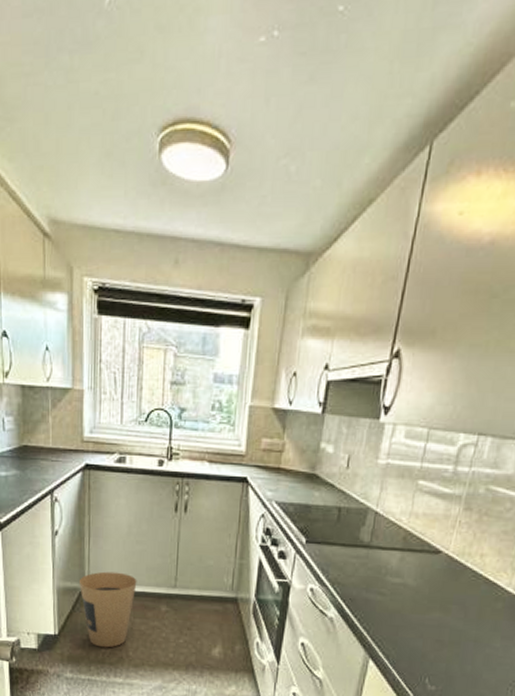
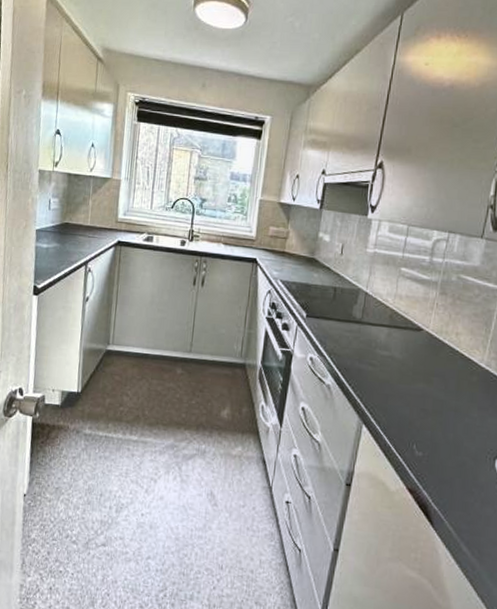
trash can: present [80,571,137,648] -> none [104,335,157,407]

